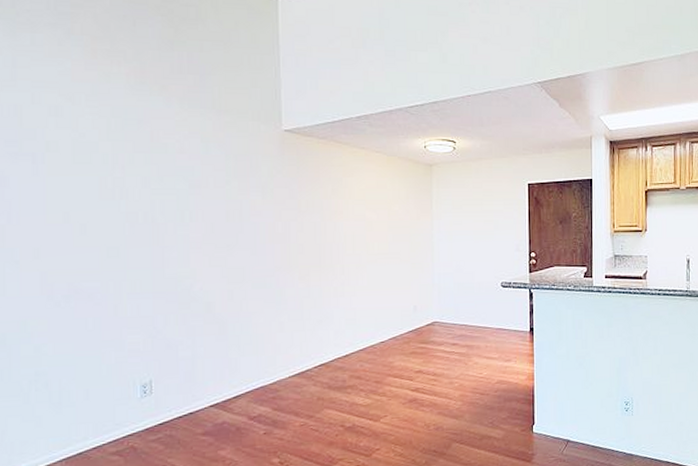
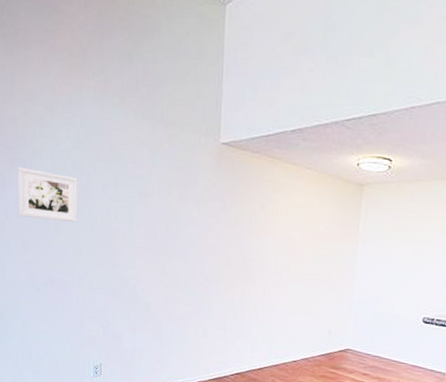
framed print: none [23,163,111,222] -> present [17,167,78,223]

